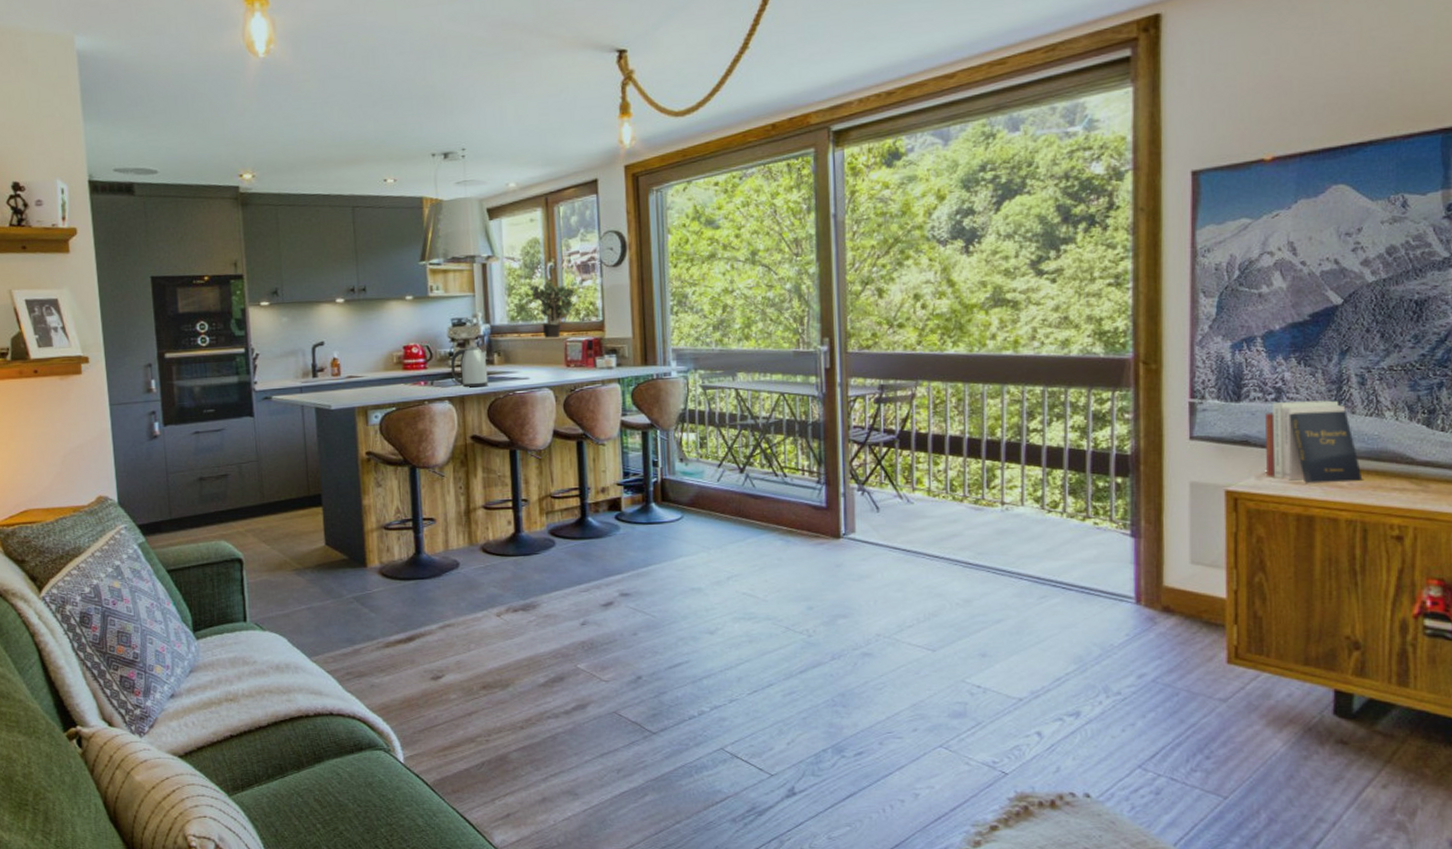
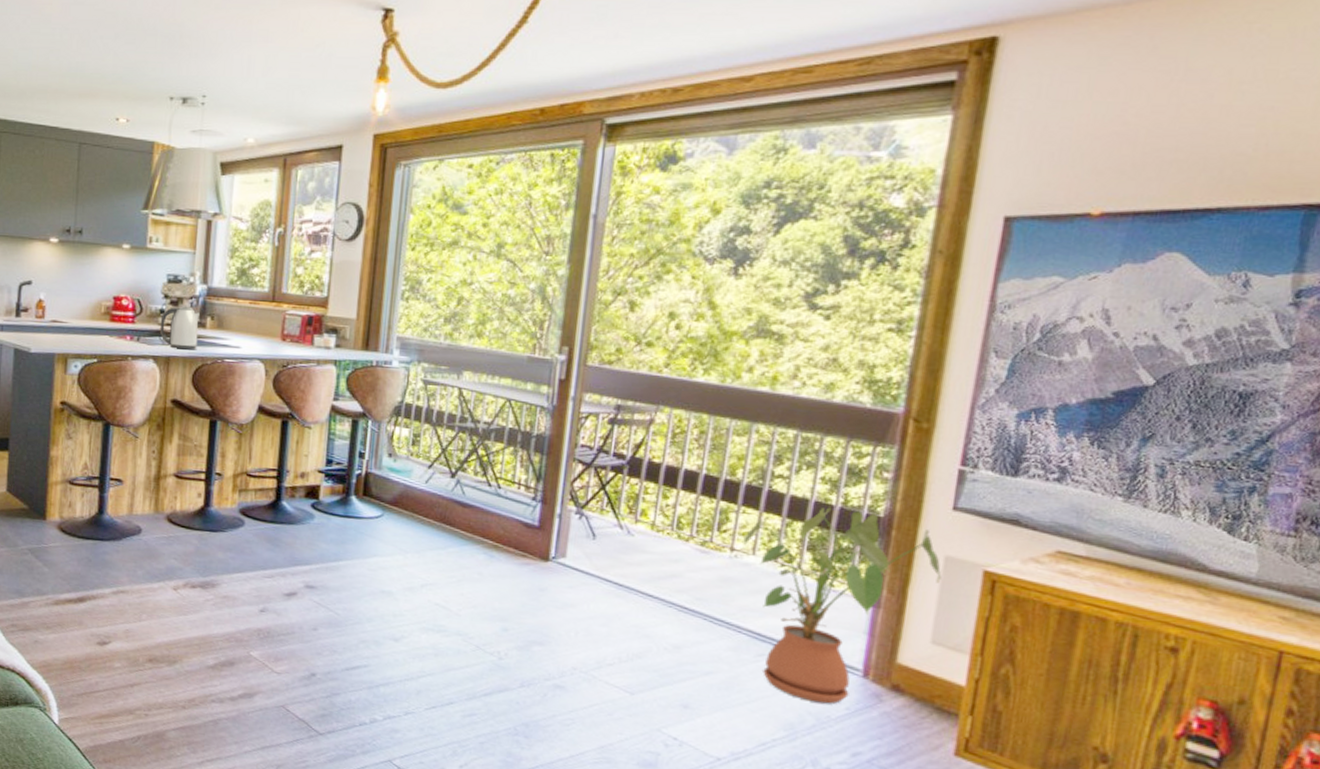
potted plant: present [527,280,577,338] -> none [251,247,303,308]
house plant: none [1011,452,1190,633] -> present [743,507,942,704]
books: present [1265,400,1363,484] -> none [1034,483,1144,583]

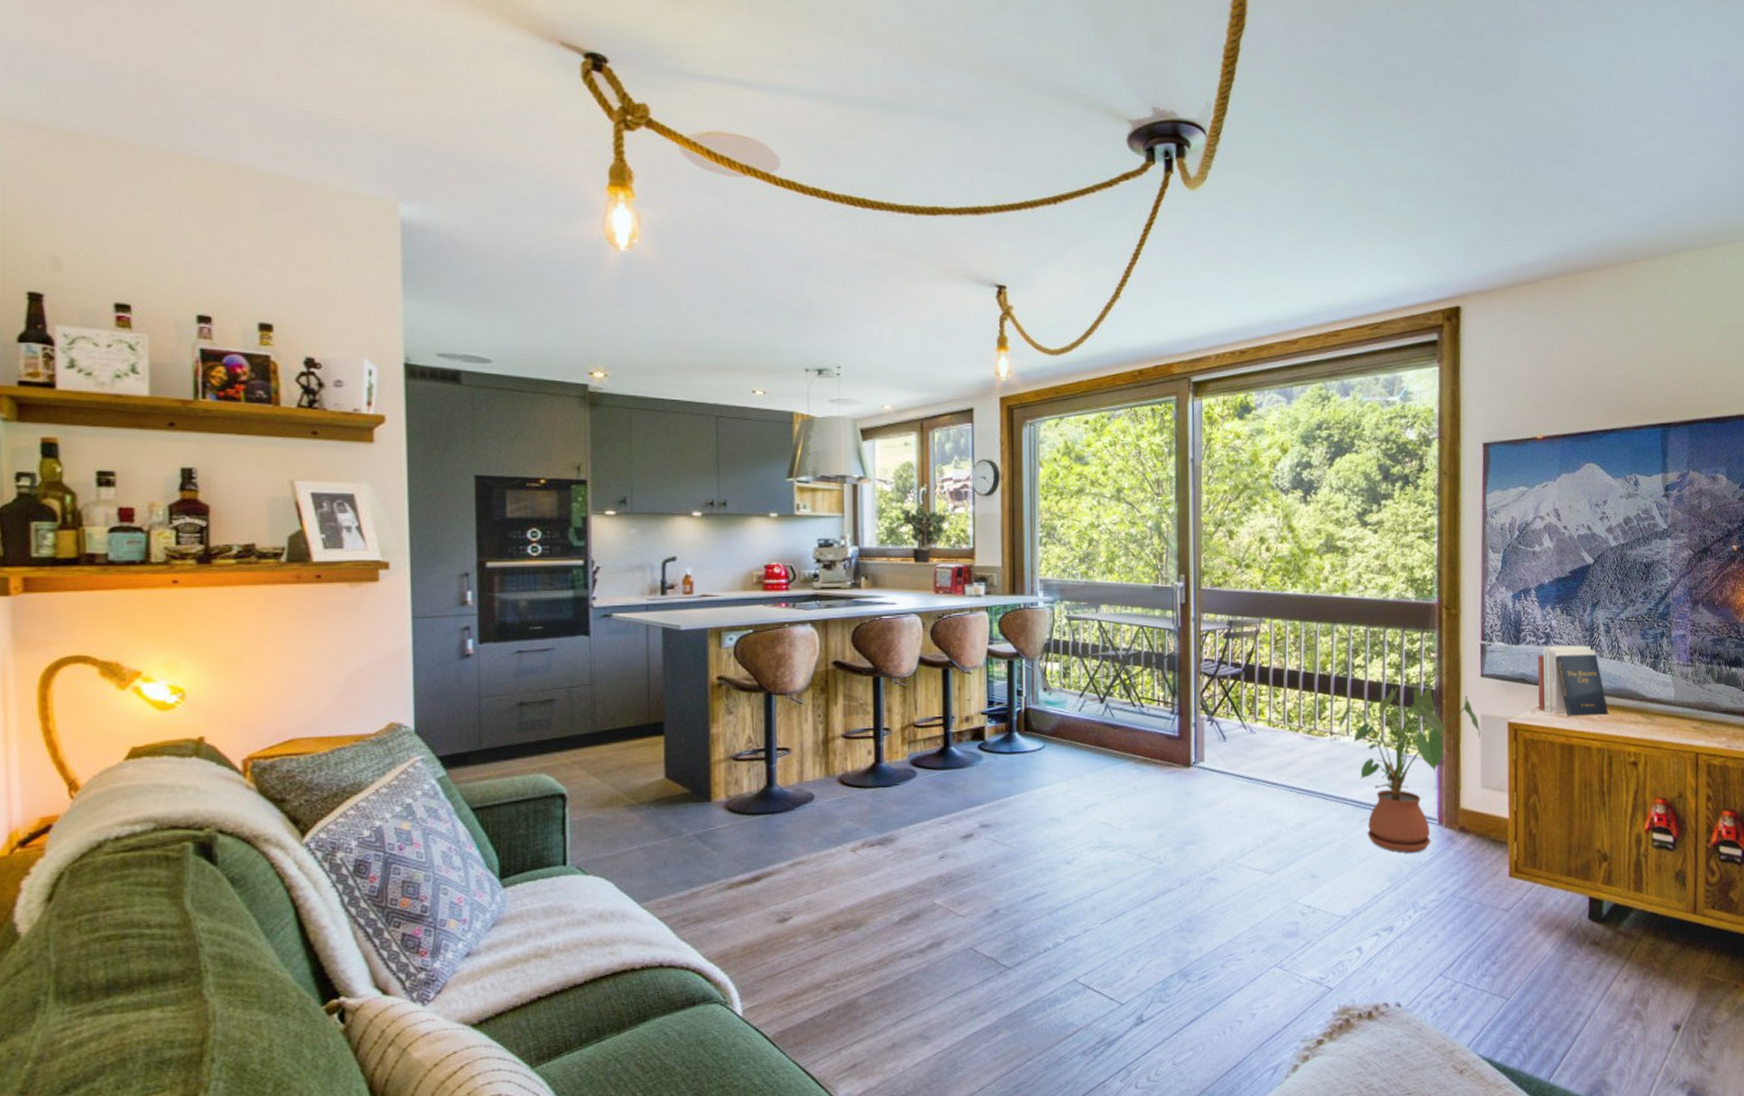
kettle: present [159,306,200,350] -> none [814,569,854,611]
potted plant: none [251,247,303,308] -> present [898,505,948,563]
books: none [1034,483,1144,583] -> present [1538,645,1609,717]

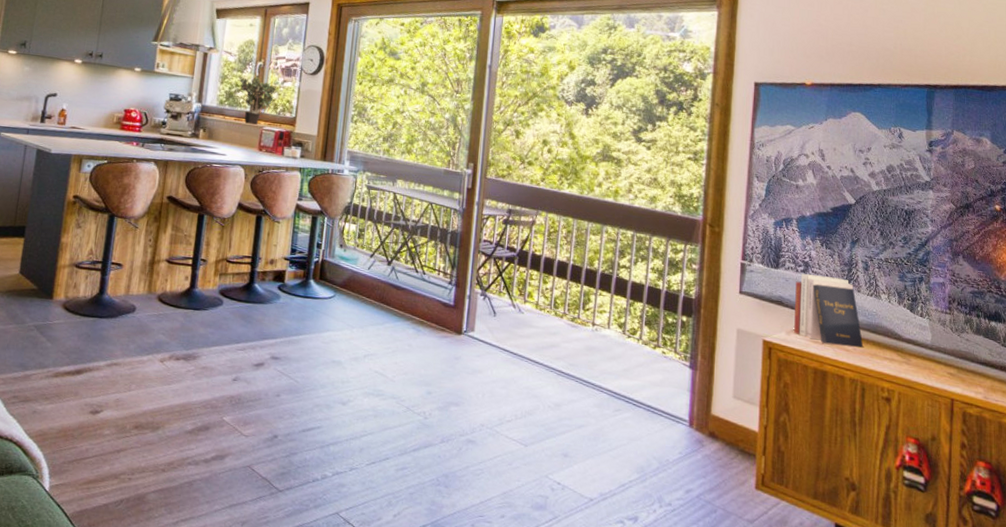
house plant: present [1339,687,1481,853] -> none [601,291,736,450]

